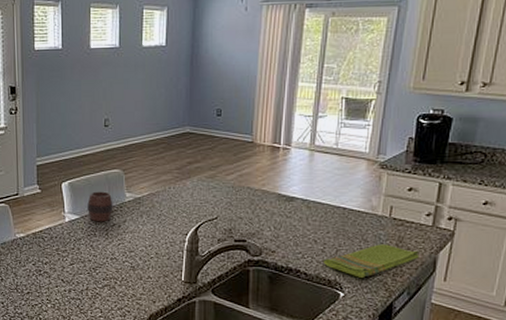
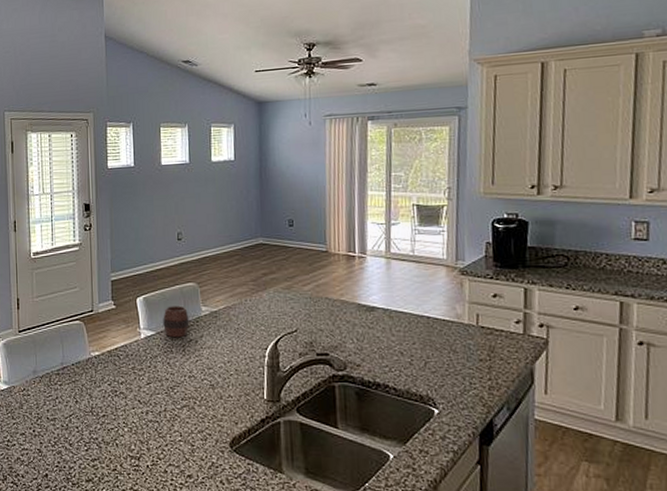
dish towel: present [323,244,419,278] -> none [411,355,514,392]

